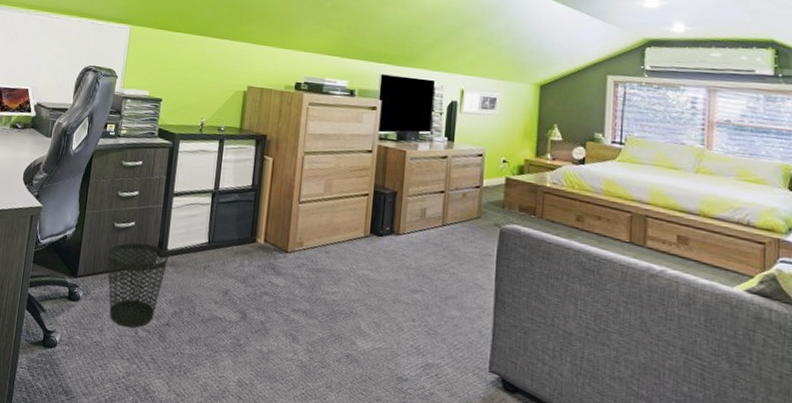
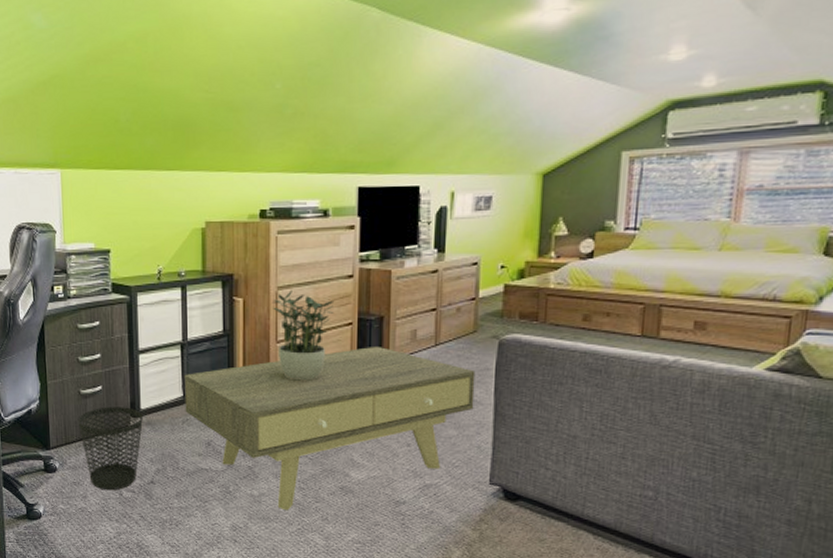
coffee table: none [208,218,478,373] -> present [184,346,476,511]
potted plant: none [298,157,354,244] -> present [271,290,335,381]

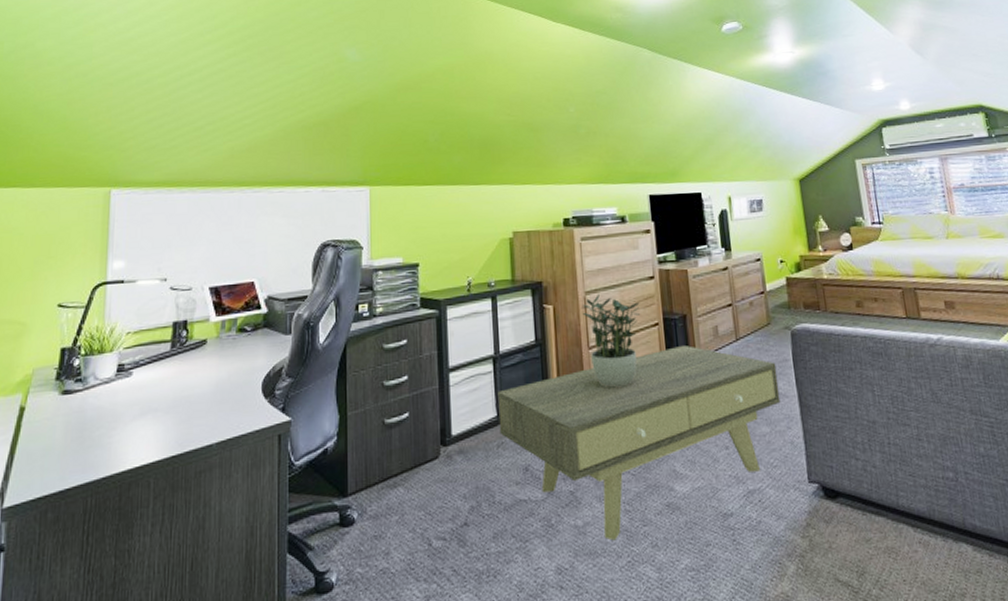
wastebasket: present [77,407,143,491] -> none [381,434,454,542]

